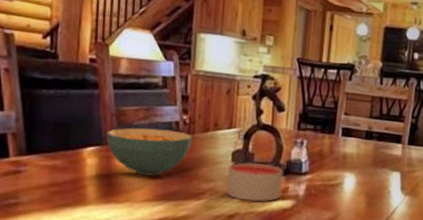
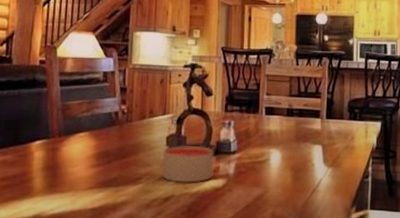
cereal bowl: present [106,128,193,176] -> none [53,119,131,164]

